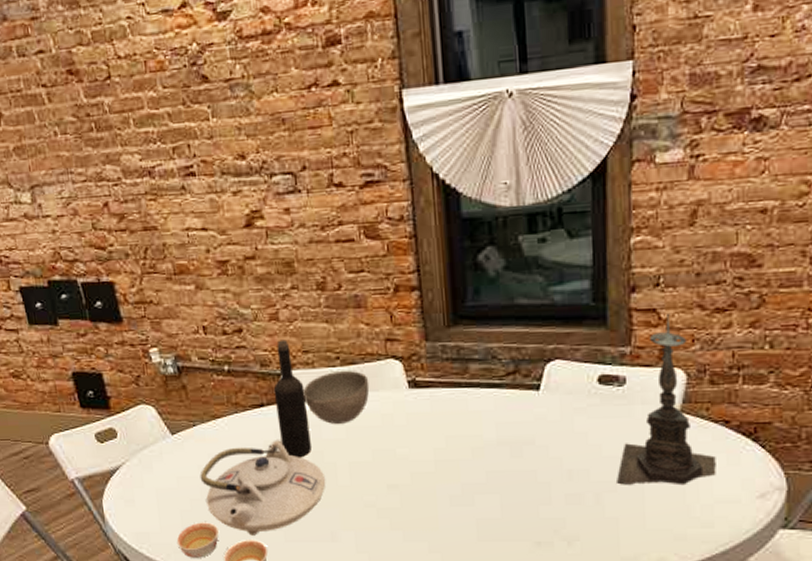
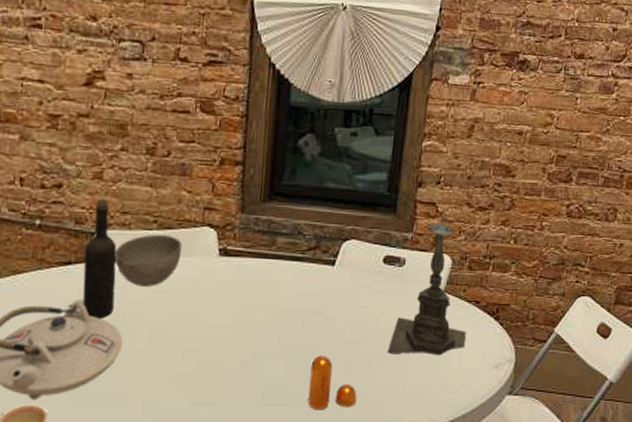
pepper shaker: none [527,488,586,546] -> present [308,355,357,410]

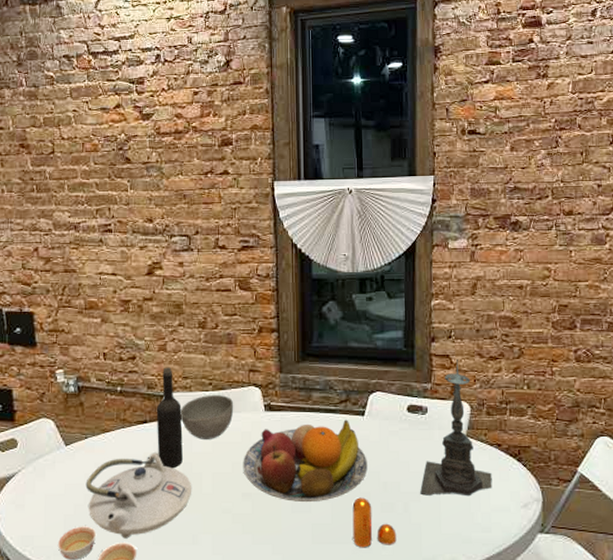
fruit bowl: none [187,269,333,361] -> present [243,419,368,503]

